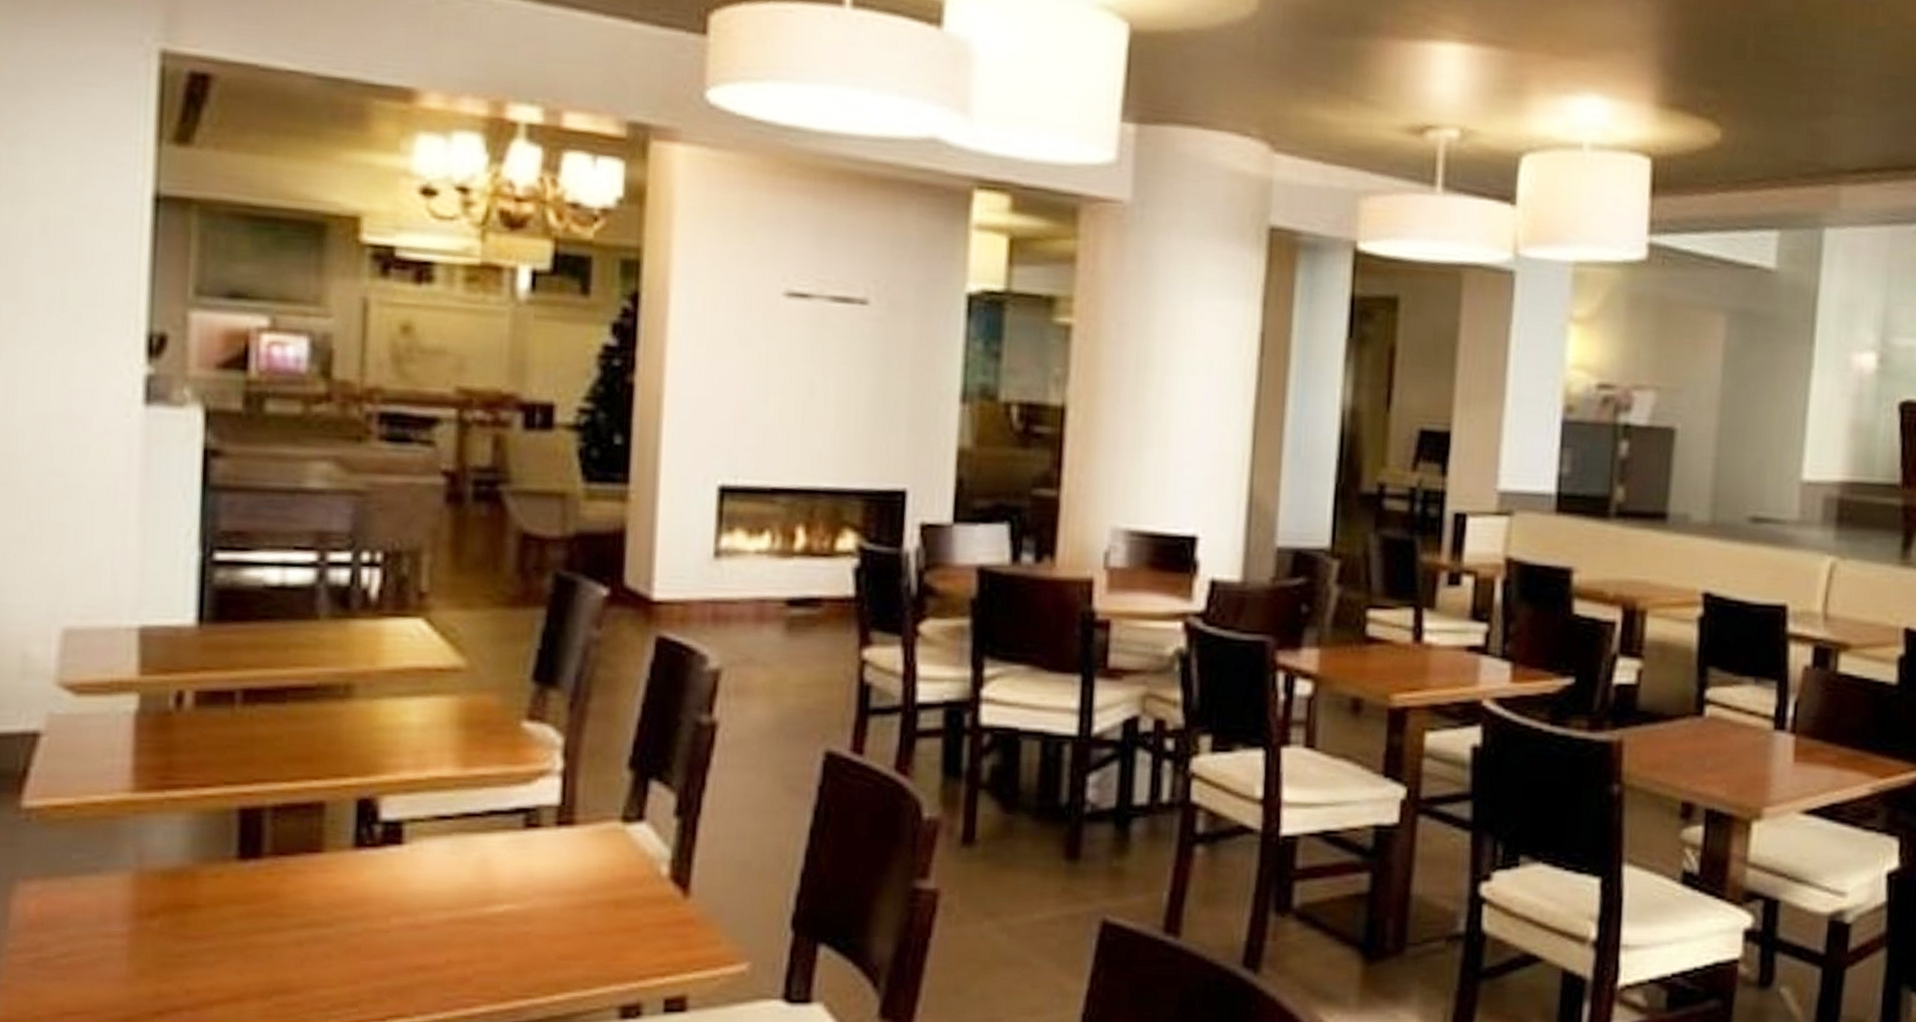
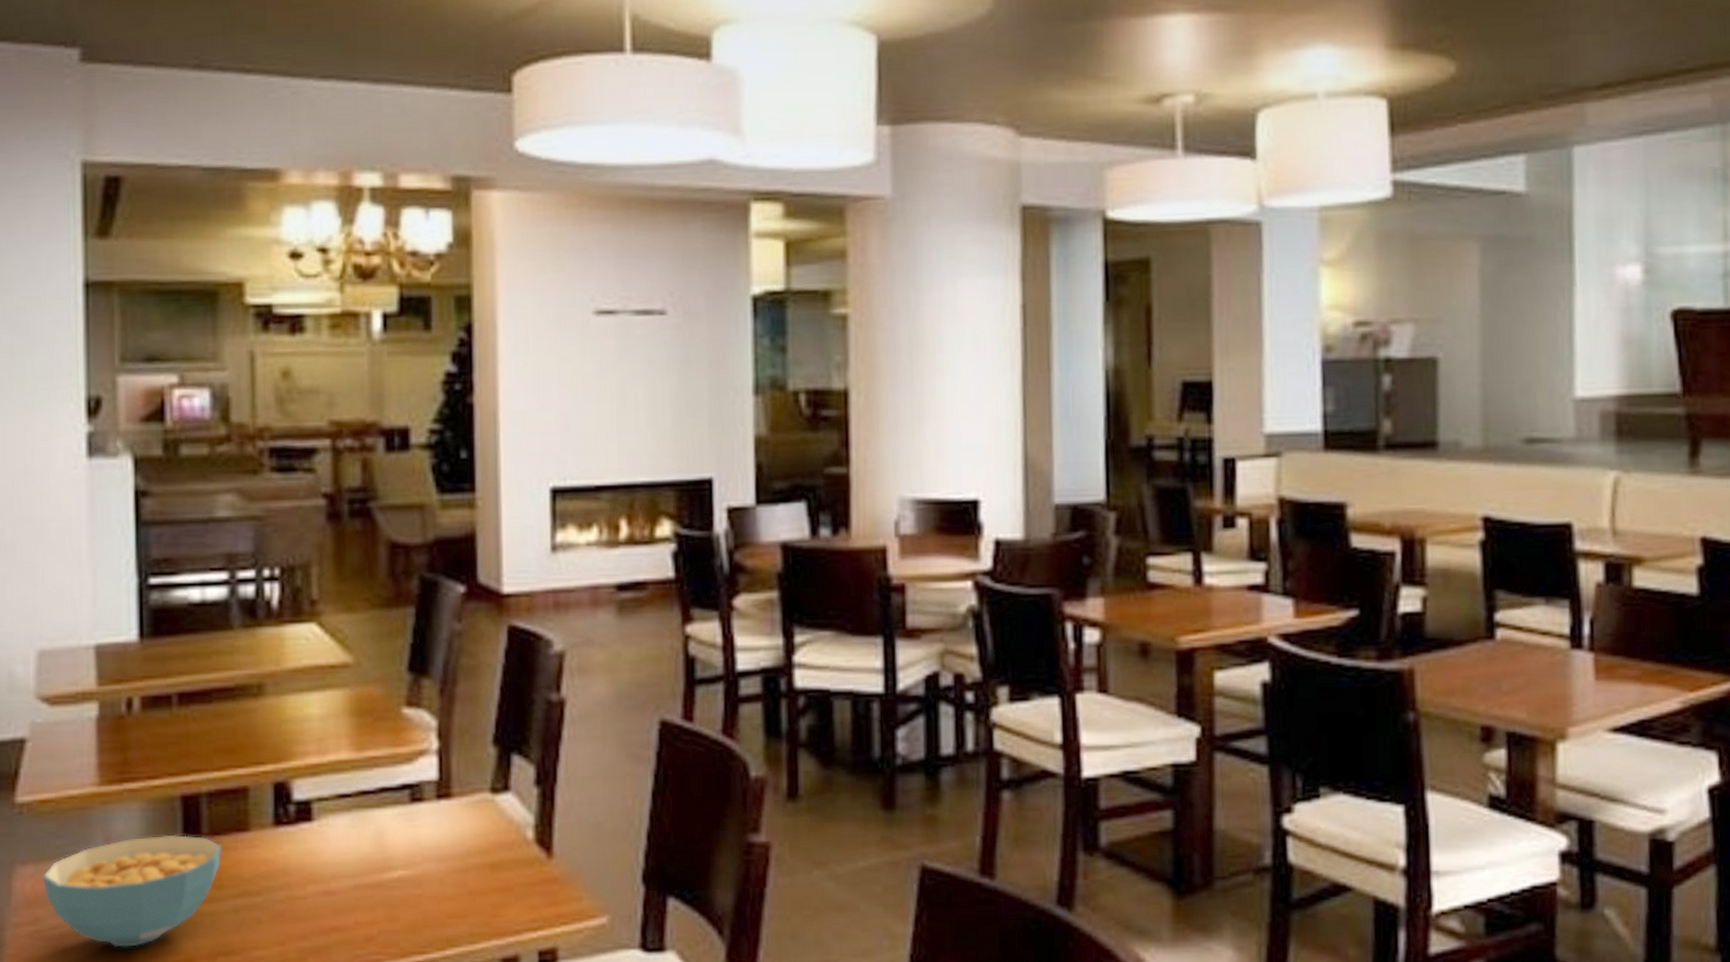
cereal bowl: none [51,852,287,981] -> present [42,834,222,948]

